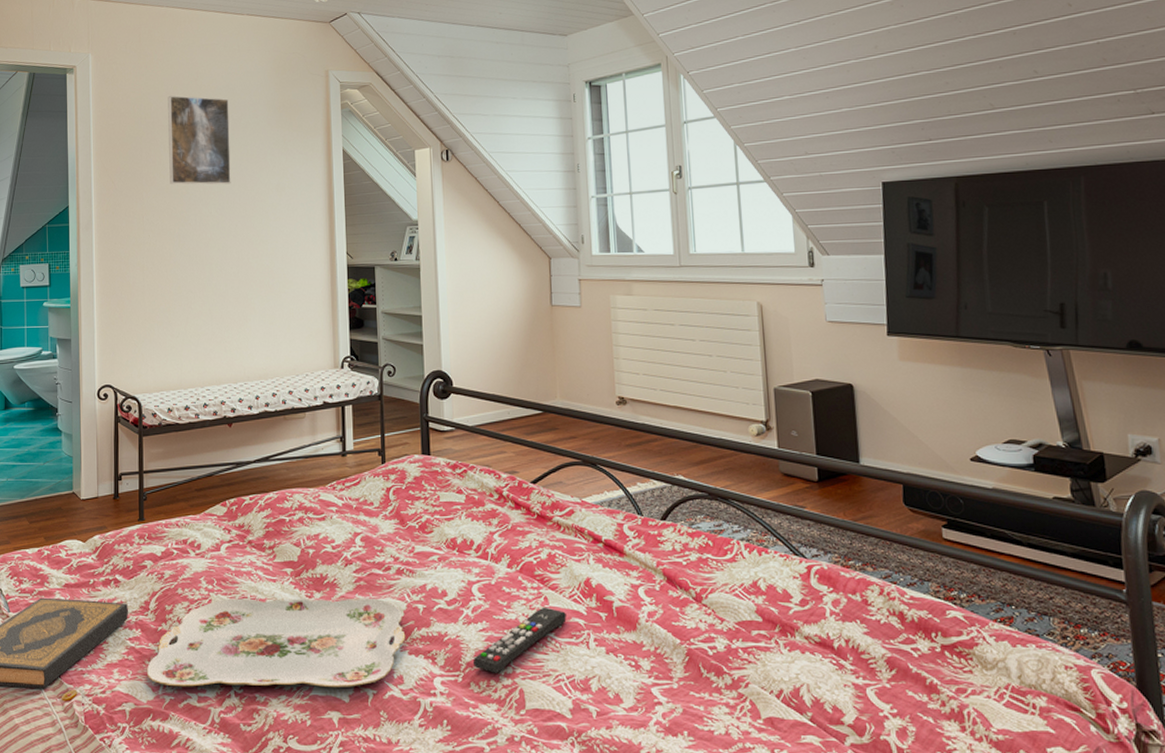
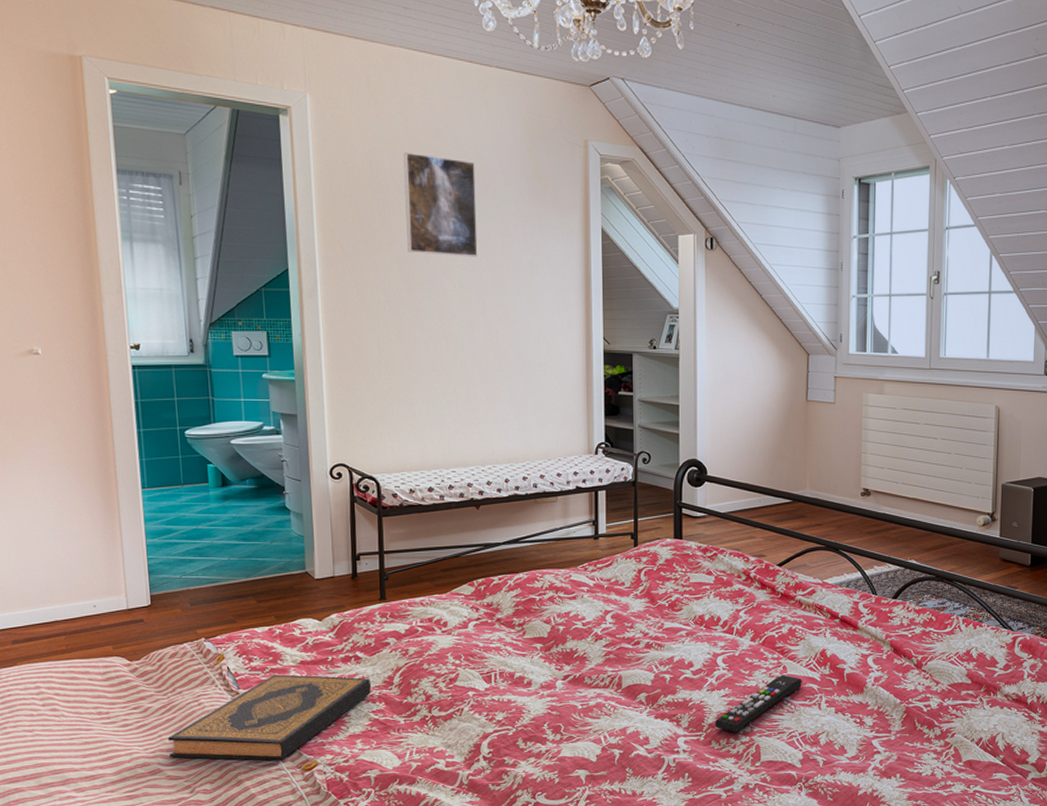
serving tray: present [147,598,406,687] -> none [392,669,653,754]

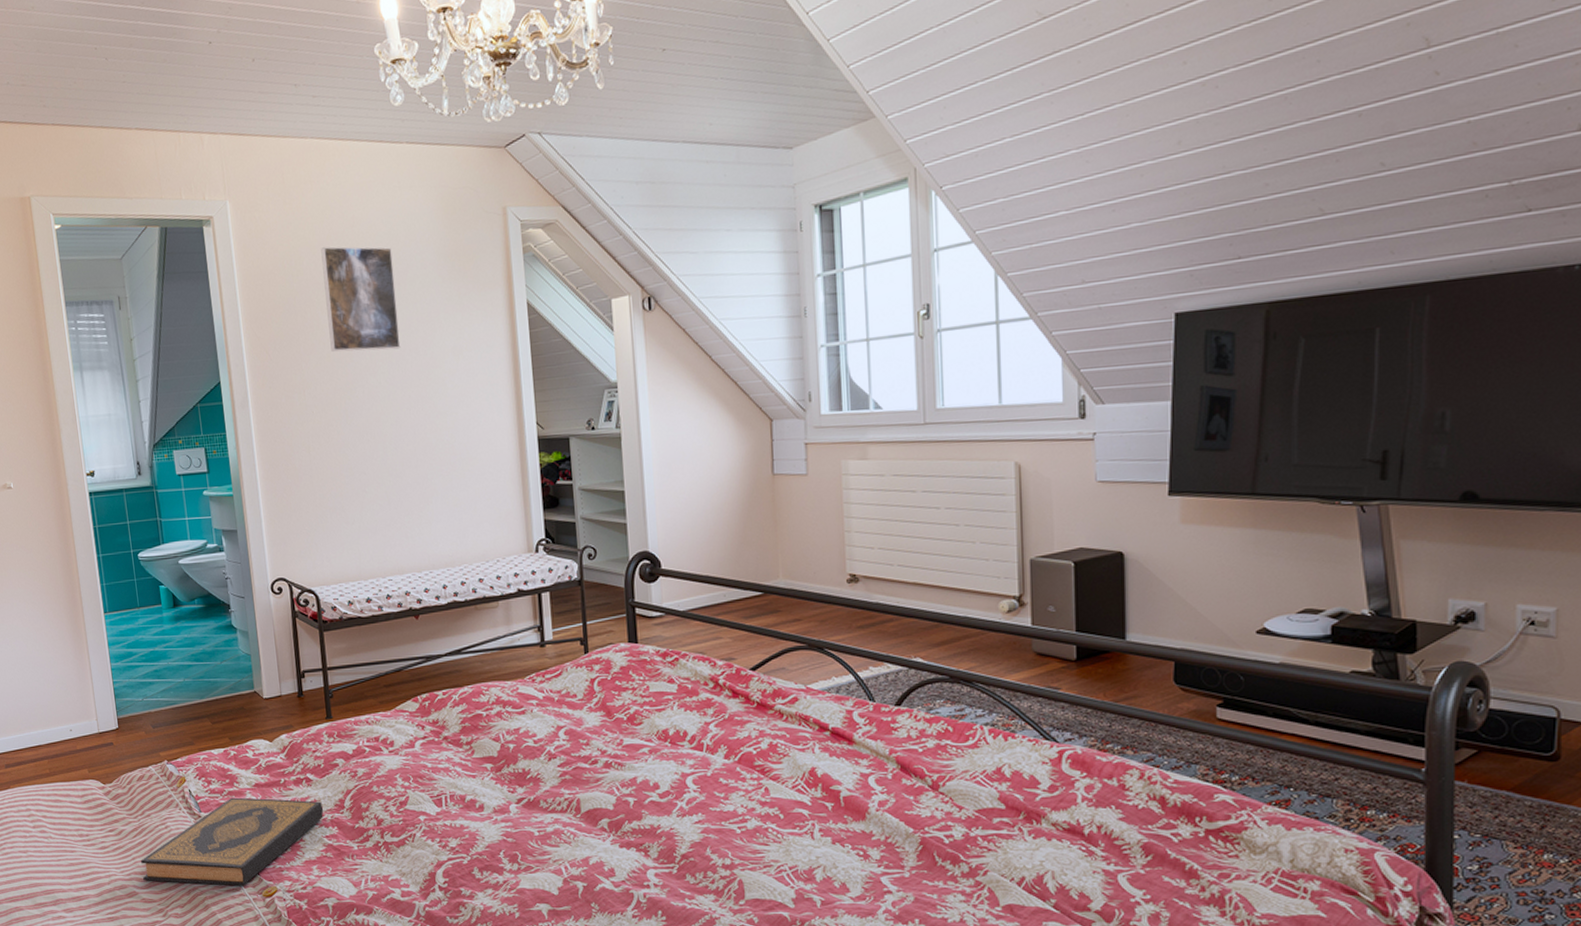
remote control: present [714,674,802,732] -> none [688,798,789,865]

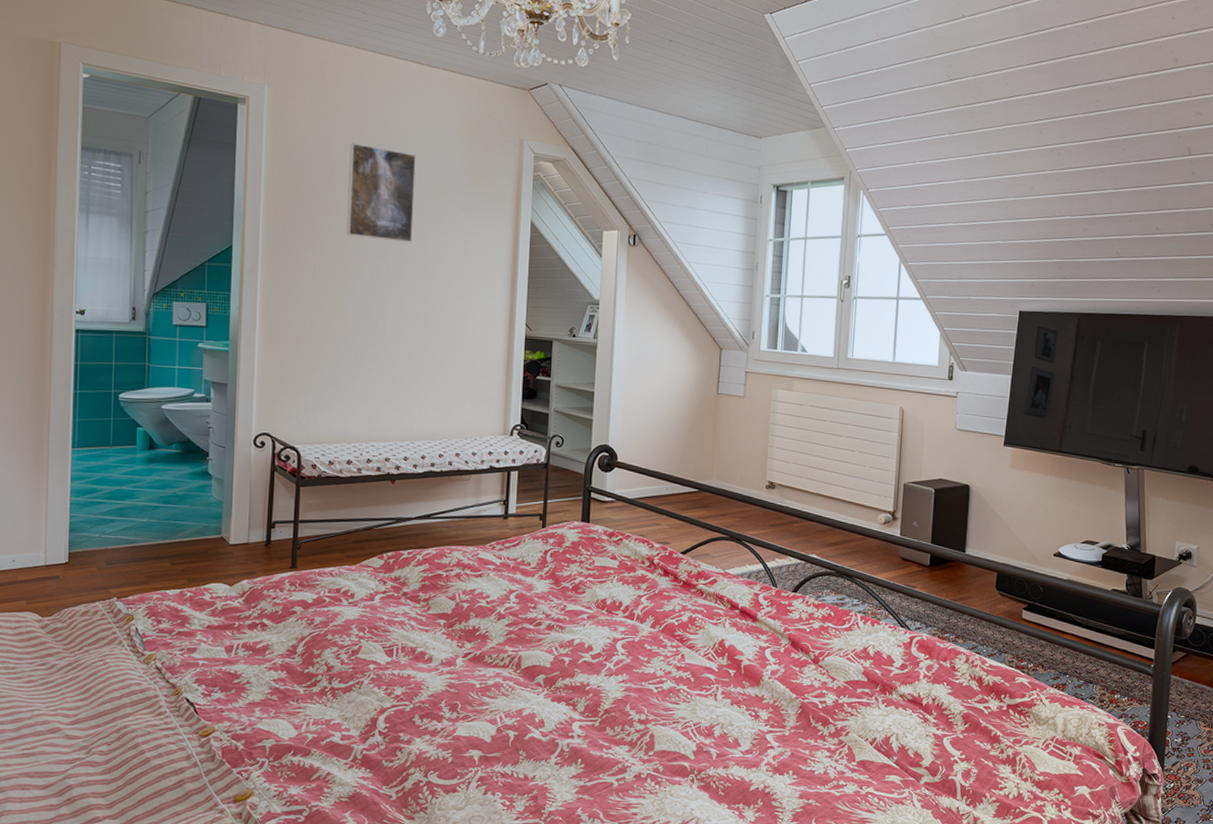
hardback book: present [141,797,324,885] -> none [70,637,275,724]

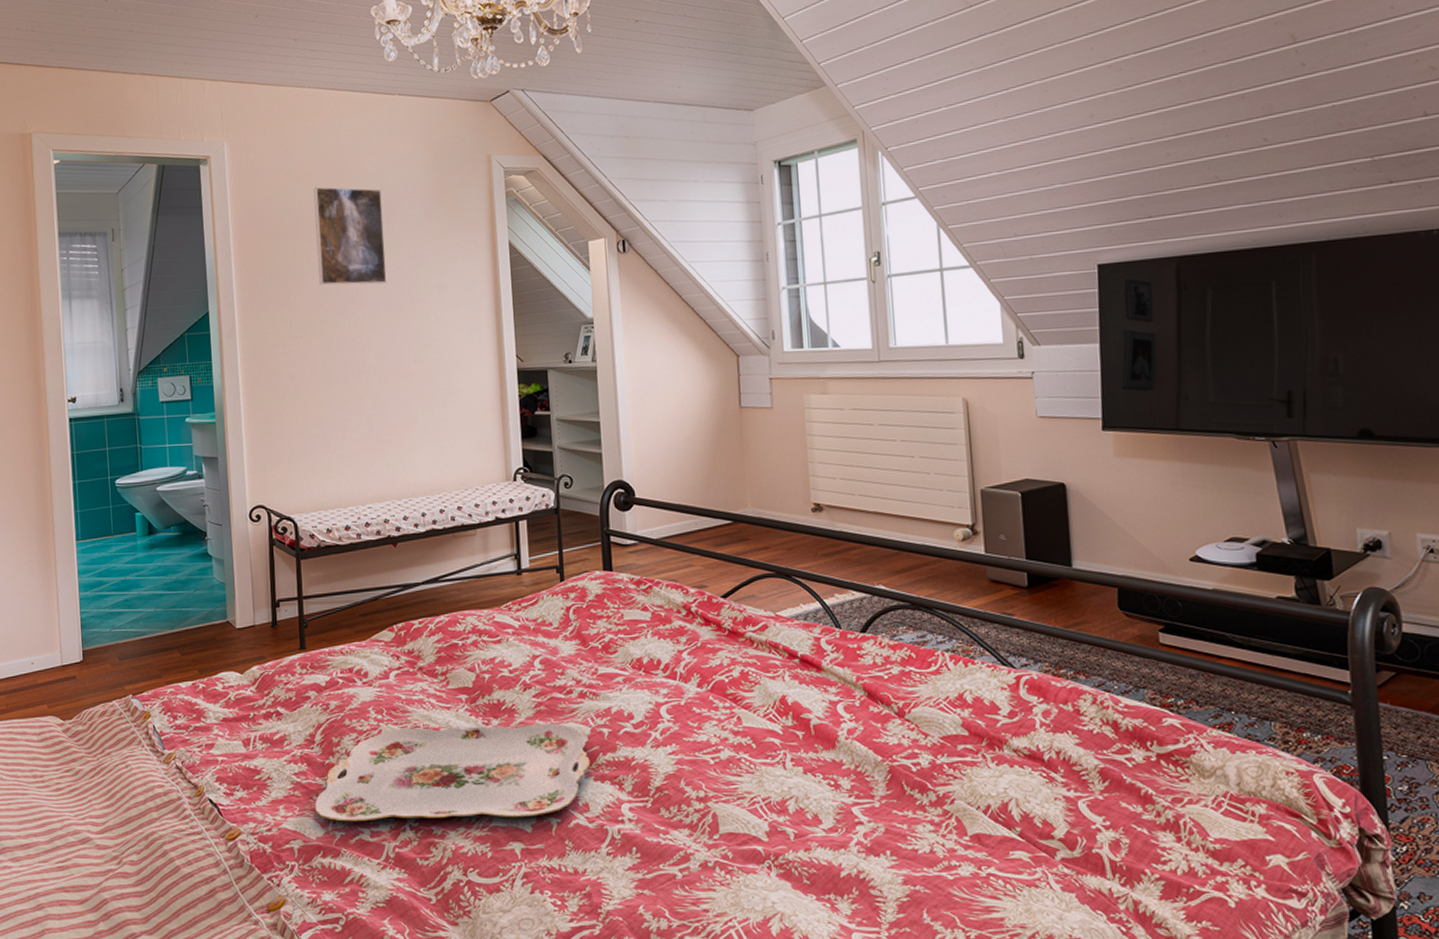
serving tray: none [290,645,550,729] -> present [315,723,591,822]

